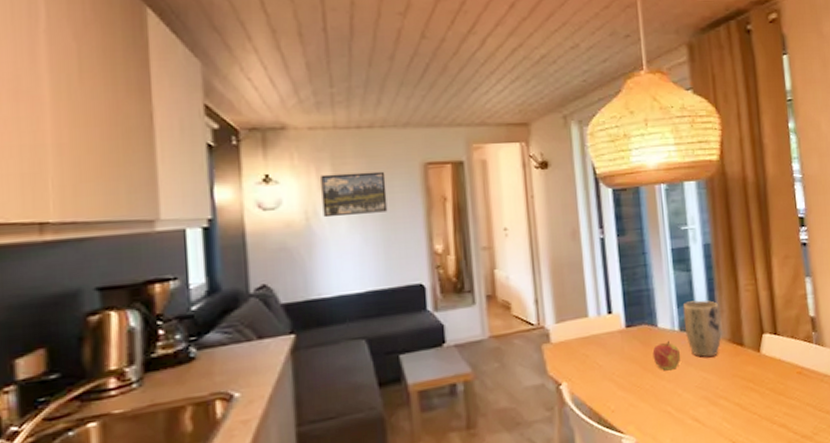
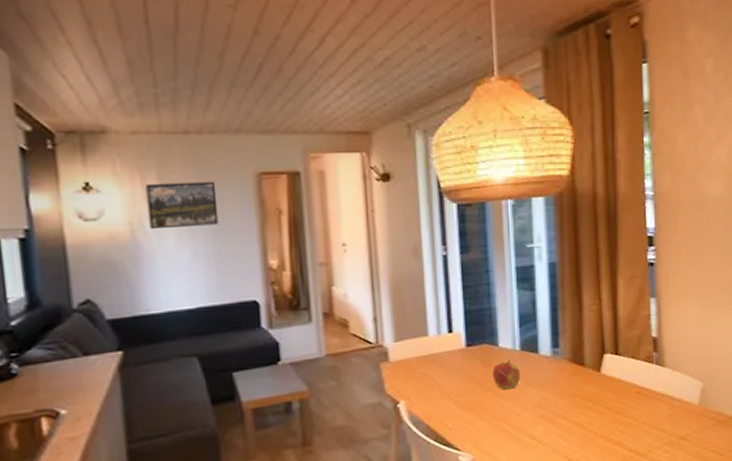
plant pot: present [683,300,722,358] -> none [525,319,563,377]

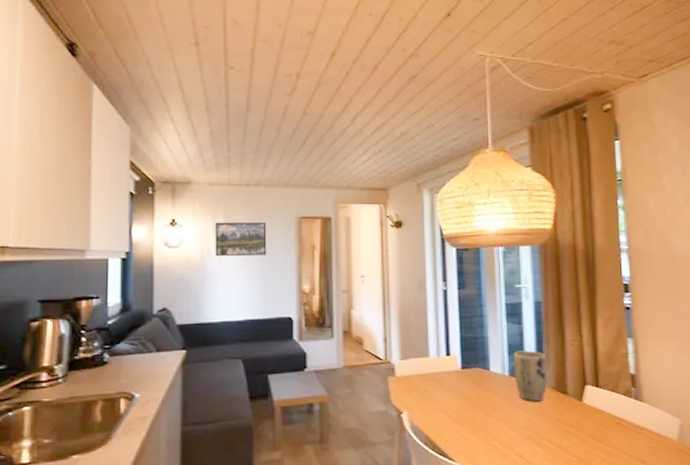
apple: present [492,359,521,390] -> none [484,383,510,410]
plant pot: none [525,319,563,377] -> present [513,350,547,402]

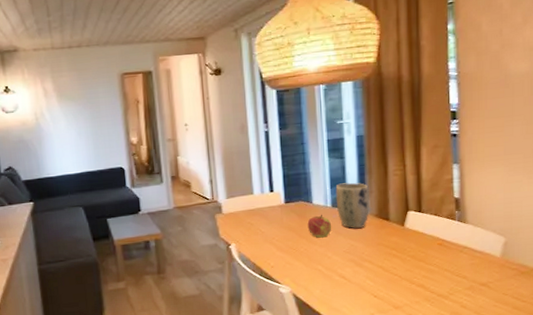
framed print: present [215,222,267,257] -> none [44,81,95,118]
apple: none [484,383,510,410] -> present [307,214,332,238]

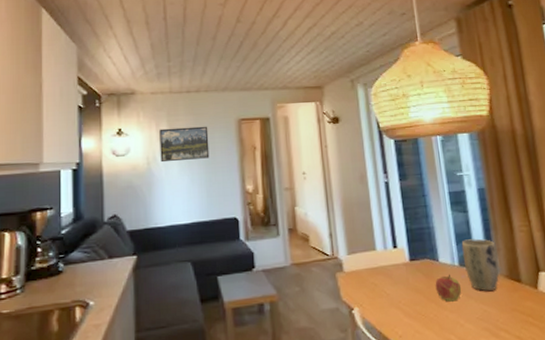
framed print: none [44,81,95,118] -> present [159,126,210,163]

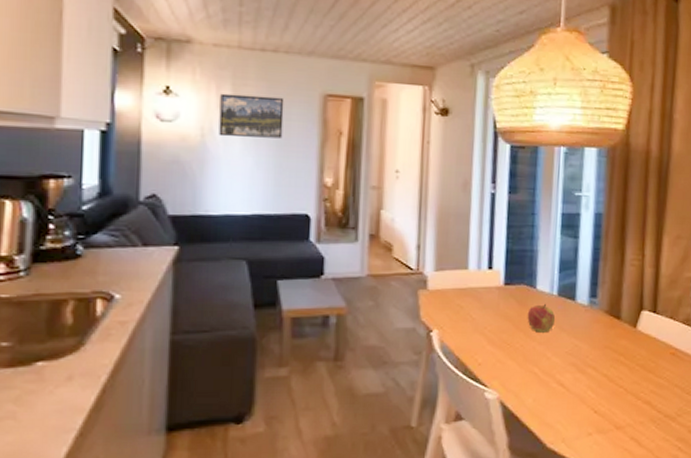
plant pot: present [461,238,499,292] -> none [563,268,602,326]

